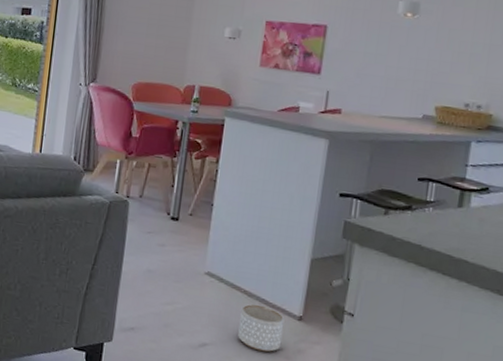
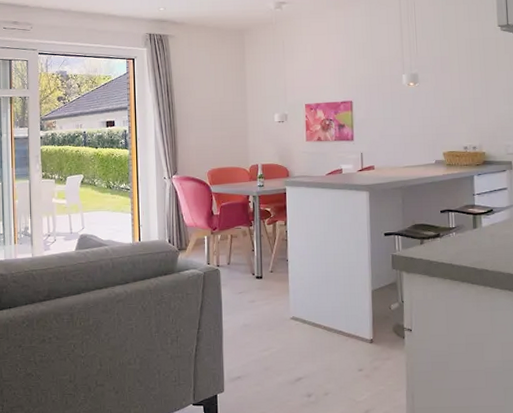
planter: present [238,303,285,352] -> none [324,336,361,375]

